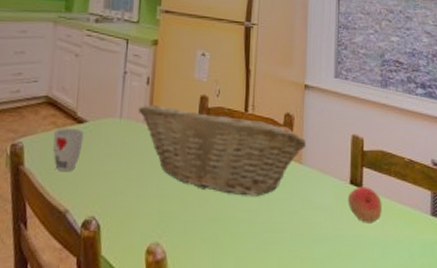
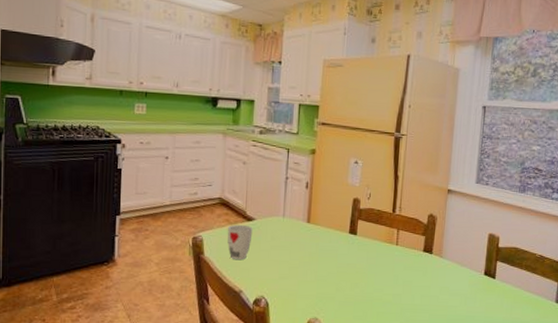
fruit basket: present [137,105,307,197] -> none [298,206,447,283]
fruit: present [347,186,382,223] -> none [481,277,512,308]

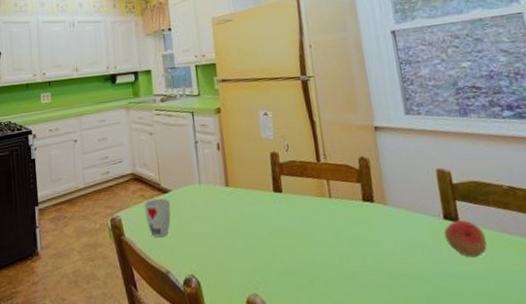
fruit: none [481,277,512,308] -> present [443,220,487,258]

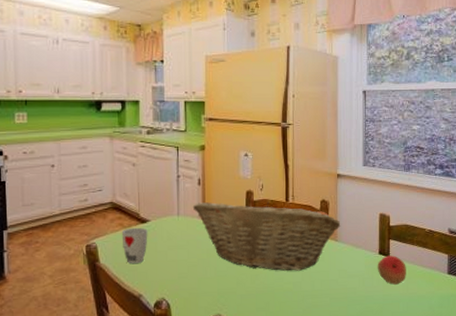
fruit basket: none [214,163,389,243] -> present [192,201,341,271]

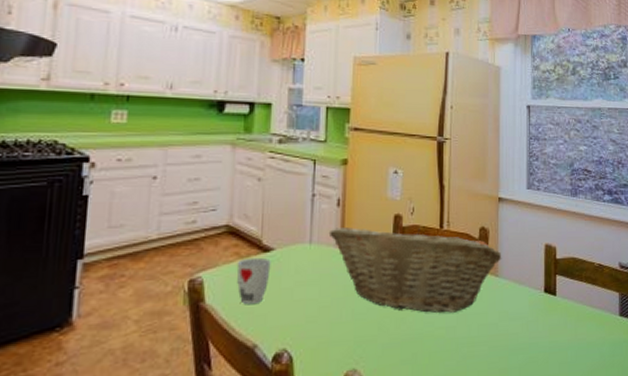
fruit: present [377,255,406,285] -> none [542,293,575,329]

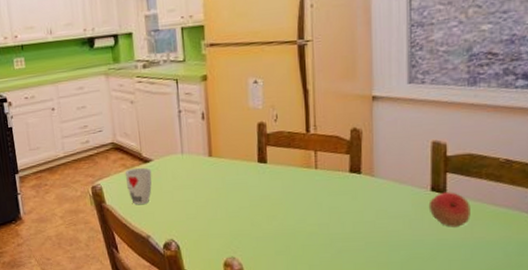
fruit basket: present [328,227,502,314] -> none [197,133,378,212]
fruit: none [542,293,575,329] -> present [428,192,470,227]

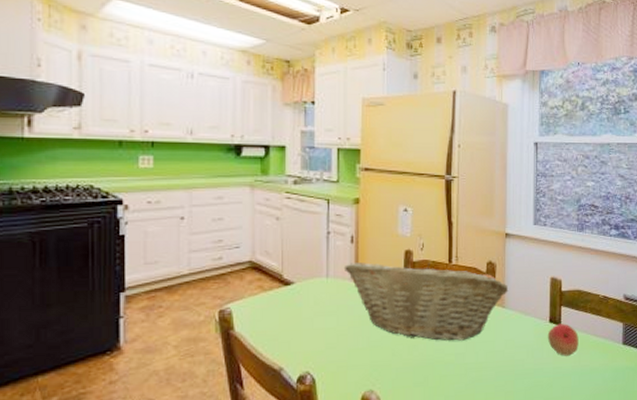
cup: present [124,167,152,204] -> none [261,290,292,332]
fruit basket: none [197,133,378,212] -> present [343,262,509,341]

